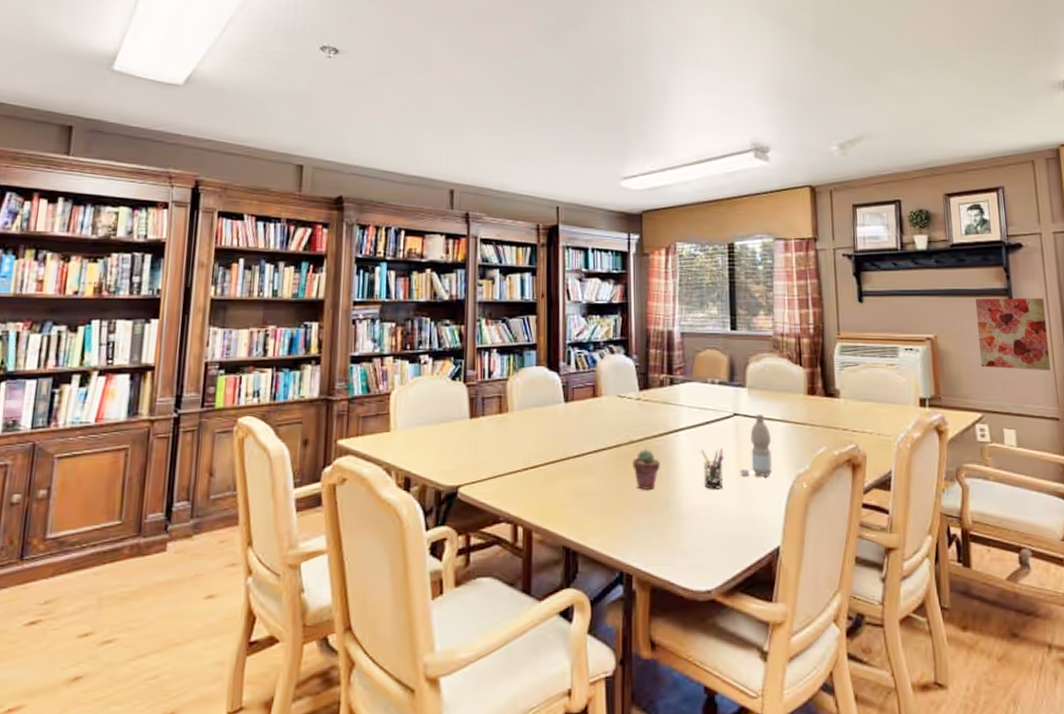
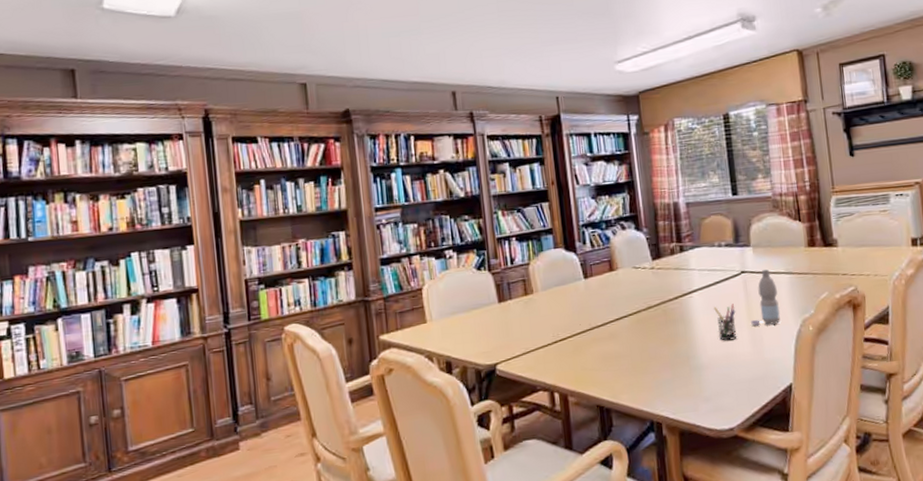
potted succulent: present [631,449,660,490] -> none [651,312,678,349]

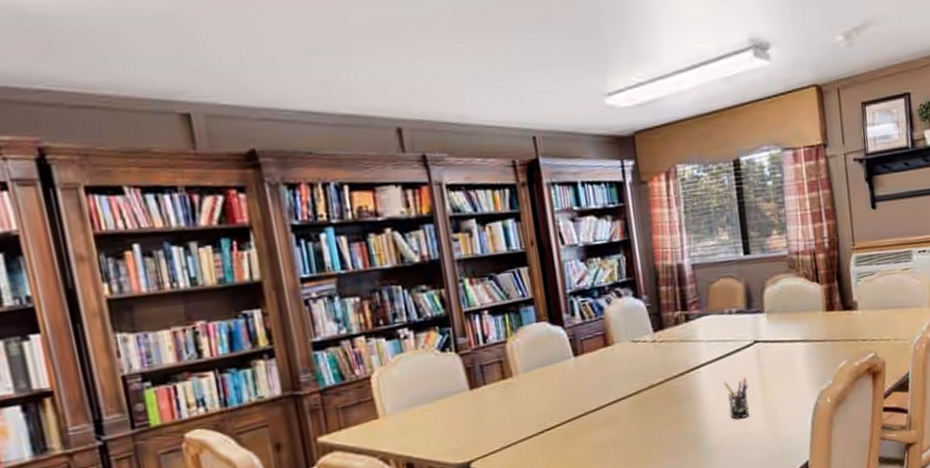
water bottle: present [751,269,780,326] -> none [765,338,796,401]

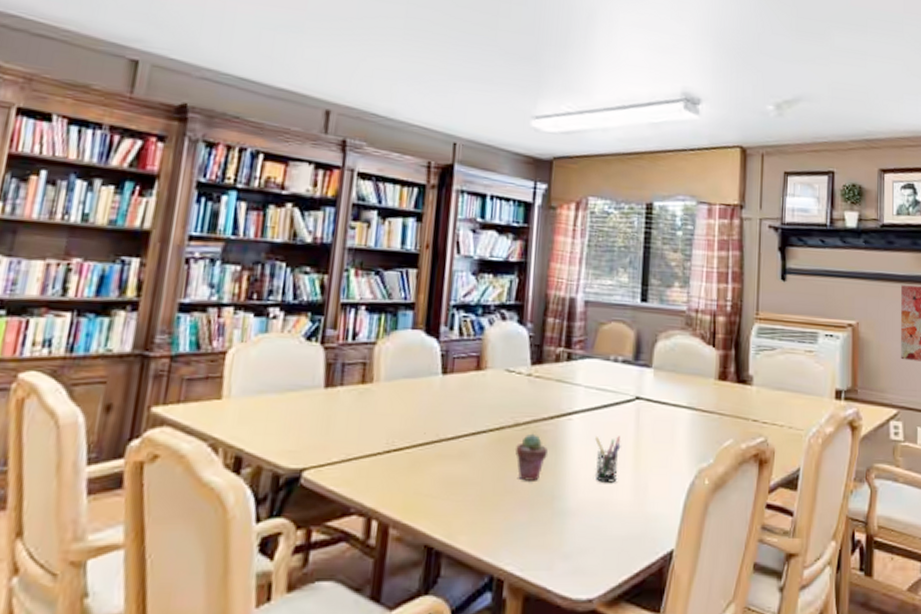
potted succulent: none [654,390,684,432] -> present [514,433,548,481]

